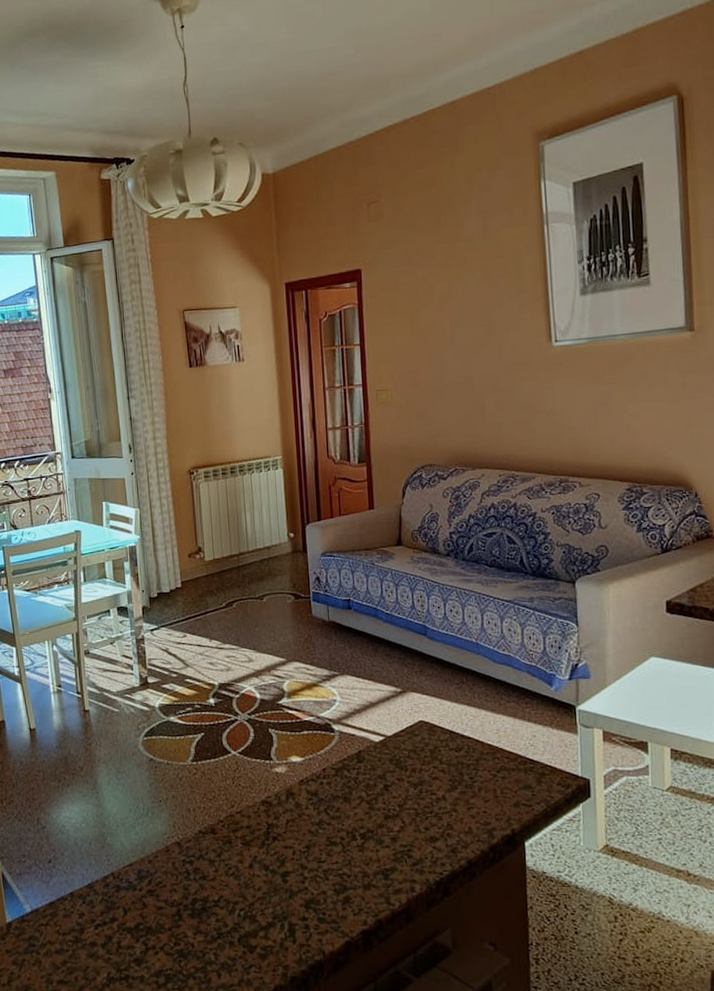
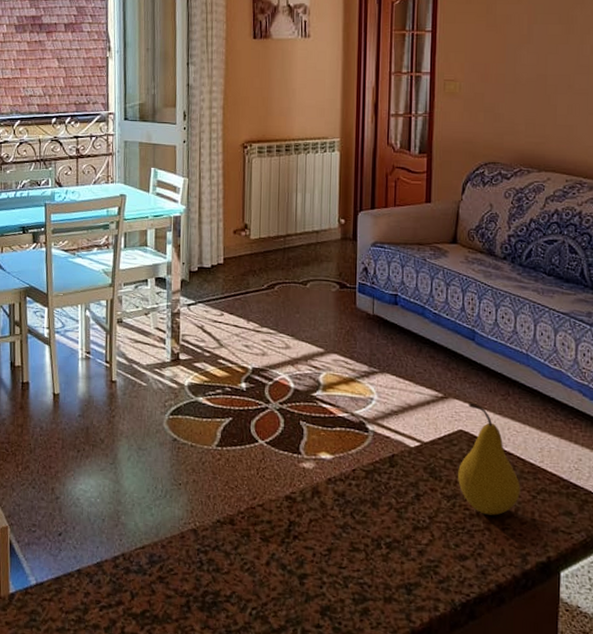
fruit: none [422,693,482,797] -> present [458,402,521,516]

